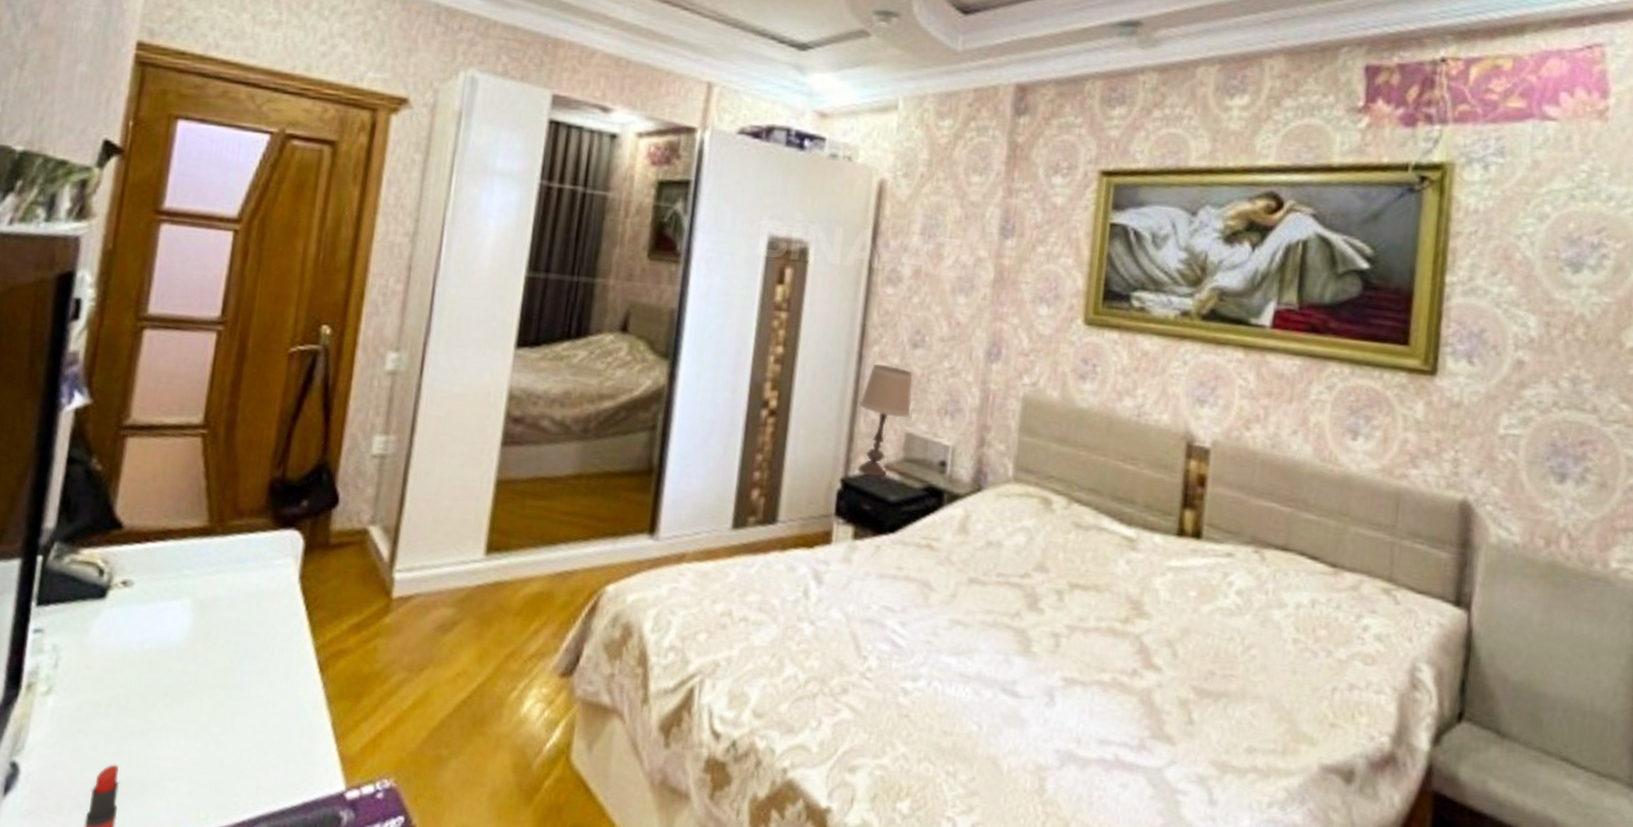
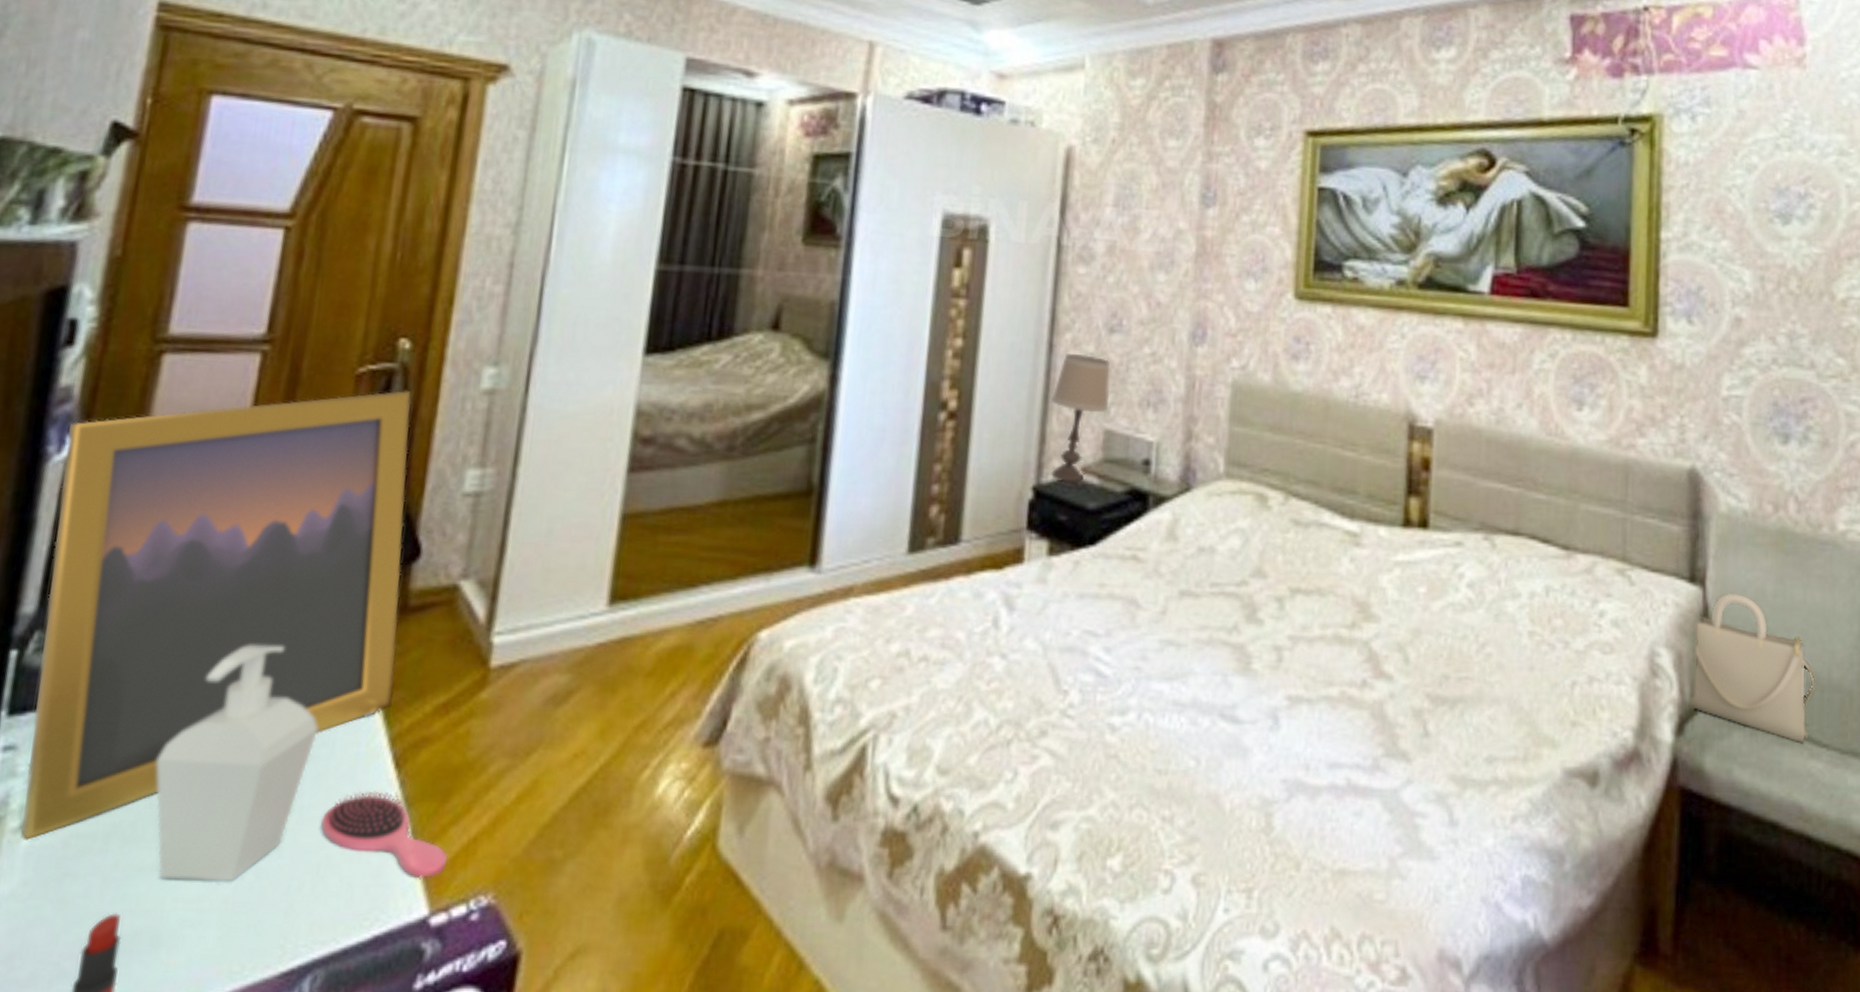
picture frame: none [47,367,331,702] -> present [20,389,412,840]
soap bottle: none [142,564,262,749] -> present [156,644,318,882]
hairbrush: none [264,688,360,762] -> present [321,791,448,879]
handbag: none [1446,618,1578,763] -> present [1688,592,1816,743]

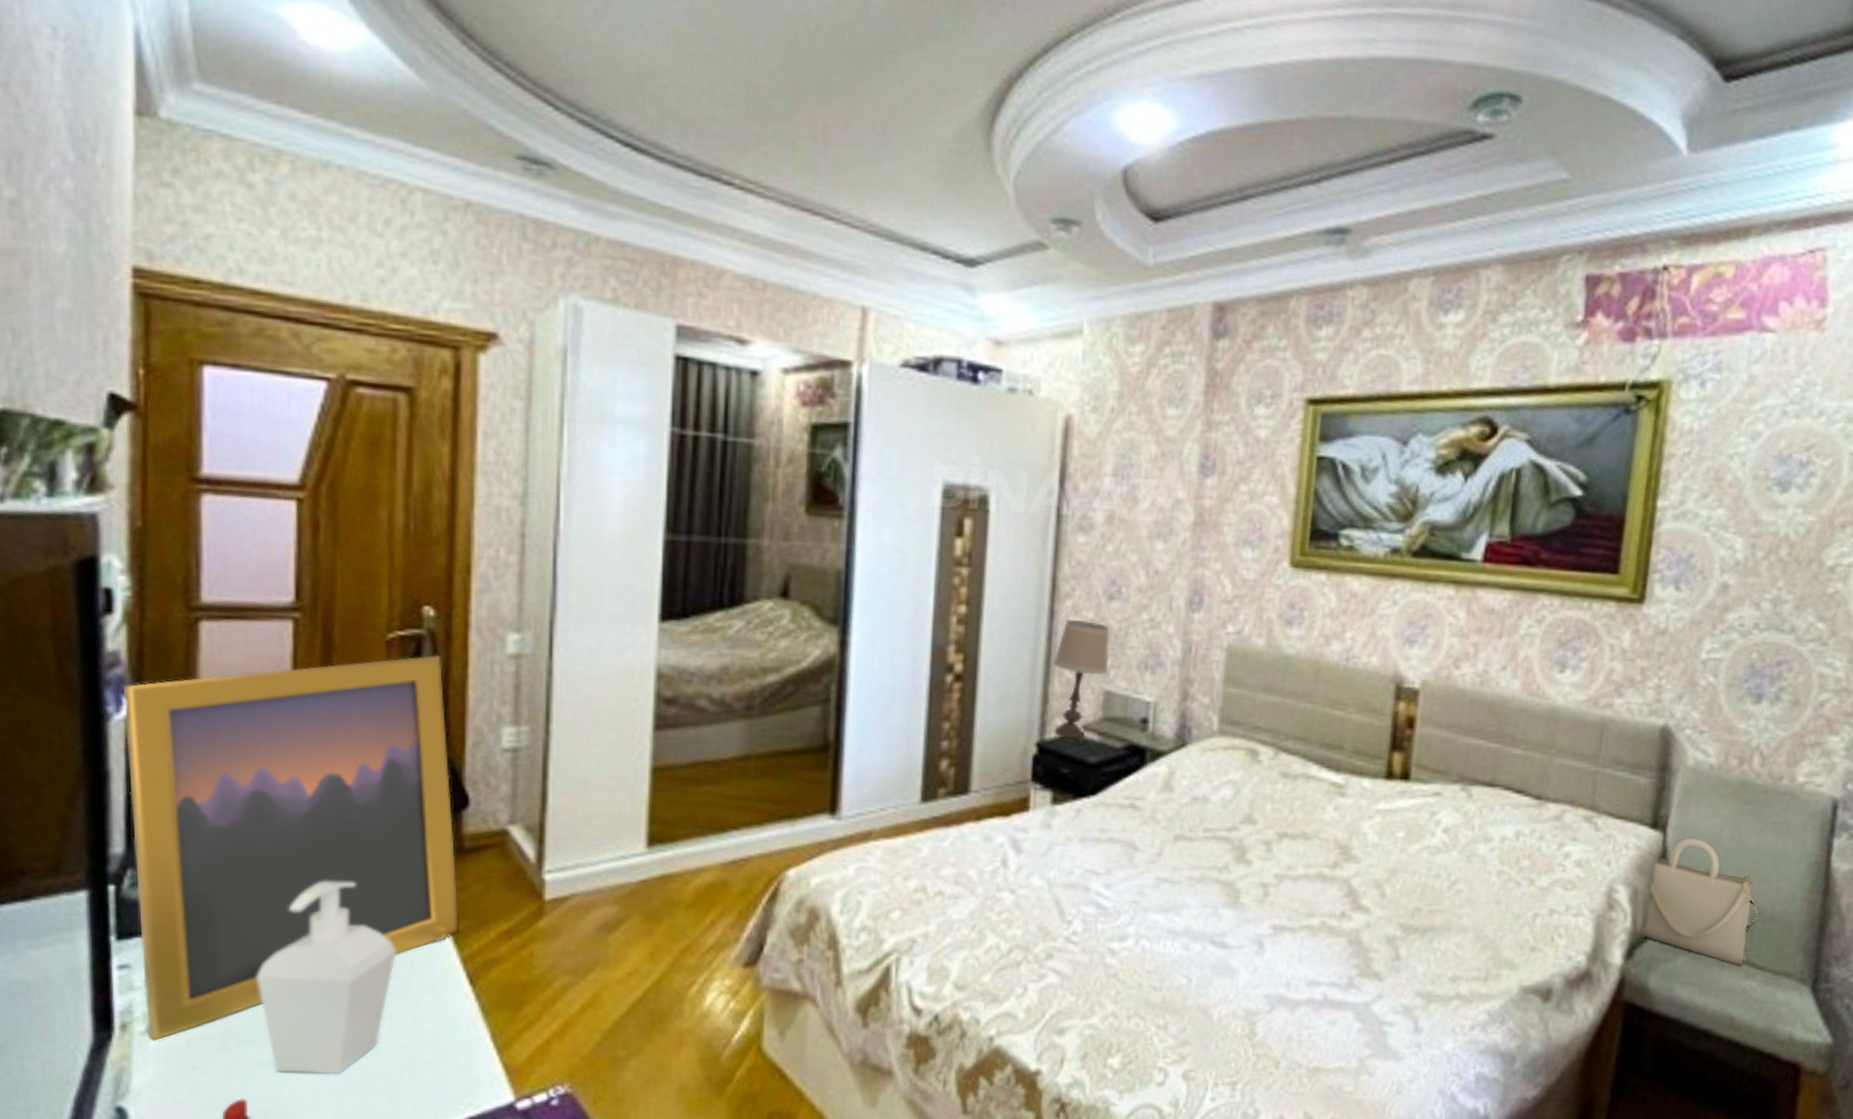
hairbrush: present [321,791,448,879] -> none [411,1002,526,1073]

